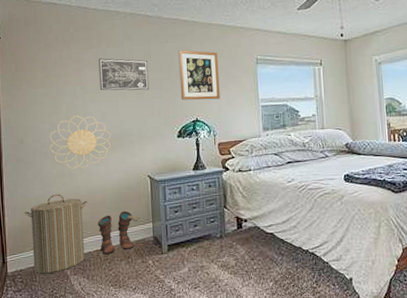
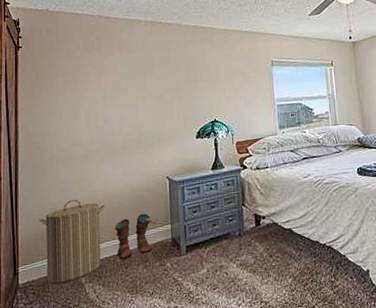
decorative wall piece: present [49,115,111,169] -> none [67,120,131,174]
wall art: present [98,58,150,91] -> none [119,64,169,95]
wall art: present [178,50,221,100] -> none [197,54,238,102]

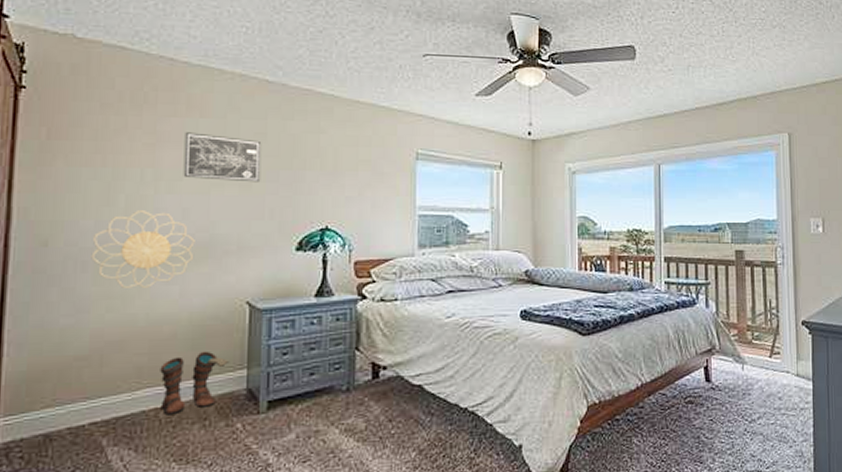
laundry hamper: present [39,199,105,284] -> none [37,324,147,445]
decorative wall piece: none [67,120,131,174] -> present [91,210,195,288]
wall art: none [119,64,169,95] -> present [183,132,262,183]

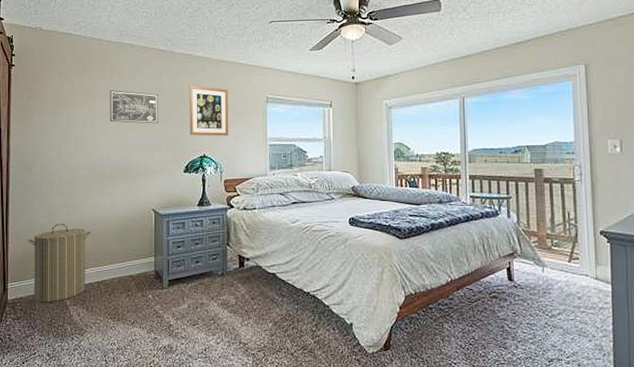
laundry hamper: none [37,324,147,445] -> present [27,223,91,303]
decorative wall piece: present [91,210,195,288] -> none [56,146,118,199]
boots: present [160,351,230,416] -> none [100,243,143,287]
wall art: none [306,132,364,202] -> present [189,85,229,136]

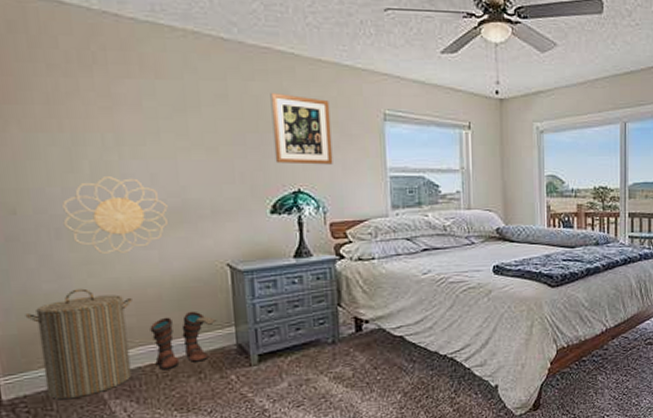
decorative wall piece: none [56,146,118,199] -> present [62,177,168,254]
boots: none [100,243,143,287] -> present [150,311,217,370]
wall art: present [109,90,159,124] -> none [141,95,227,146]

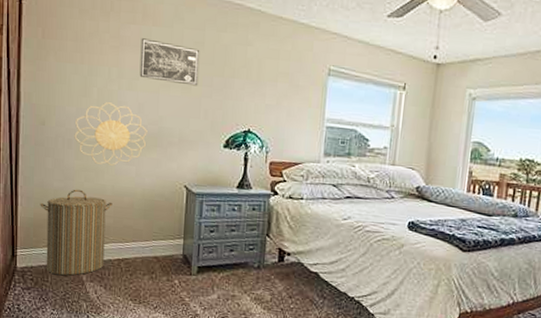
wall art: none [141,95,227,146] -> present [139,38,200,86]
boots: present [150,311,217,370] -> none [121,220,171,266]
wall art: present [270,93,333,165] -> none [233,44,284,111]

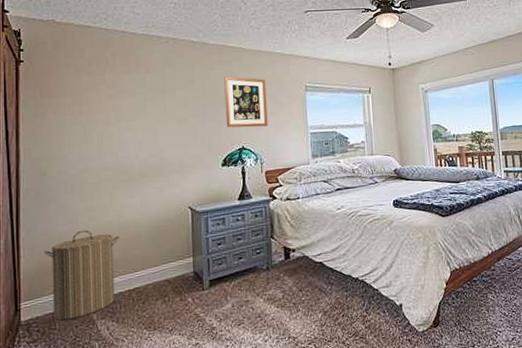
decorative wall piece: present [74,102,147,166] -> none [76,144,149,203]
wall art: present [139,38,200,86] -> none [136,84,193,118]
wall art: none [233,44,284,111] -> present [224,76,268,128]

